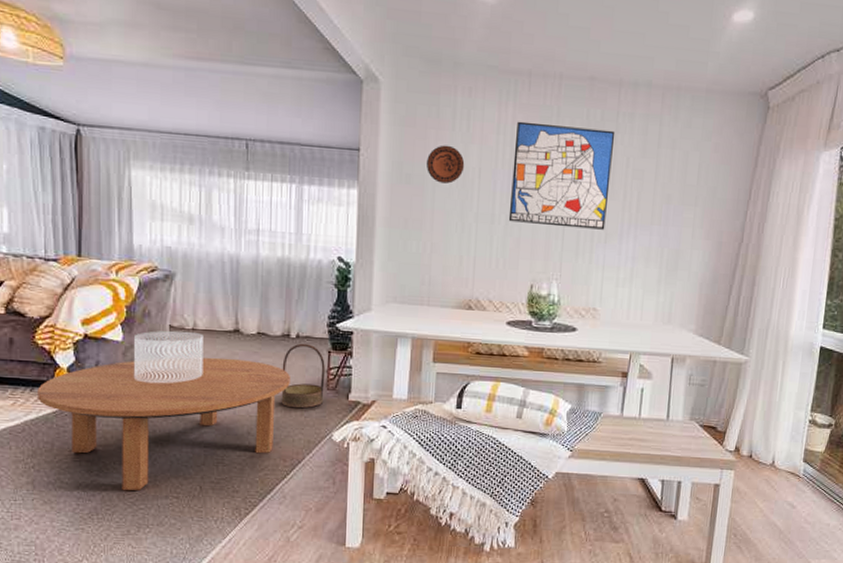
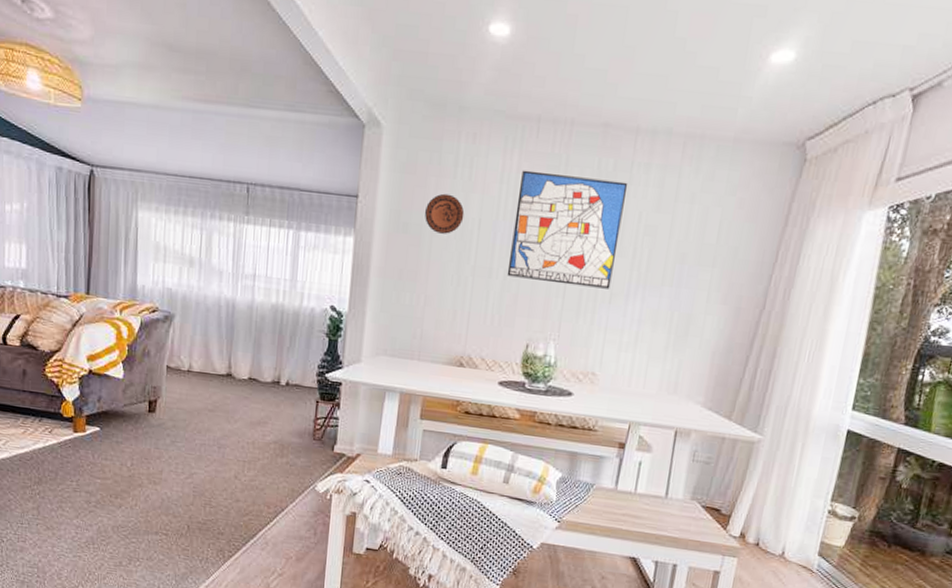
coffee table: present [38,357,290,491] -> none [45,397,278,525]
decorative bowl: present [133,330,204,384] -> none [131,370,198,423]
basket: present [281,343,325,409] -> none [268,391,313,457]

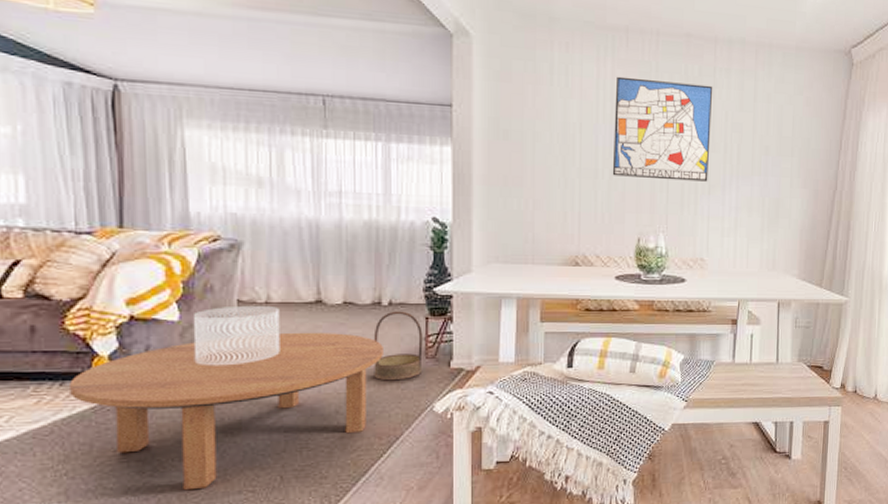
coffee table: none [45,397,278,525] -> present [70,332,383,491]
decorative bowl: none [131,370,198,423] -> present [193,305,280,366]
basket: none [268,391,313,457] -> present [373,311,423,381]
decorative plate: present [425,193,465,234] -> none [525,100,565,139]

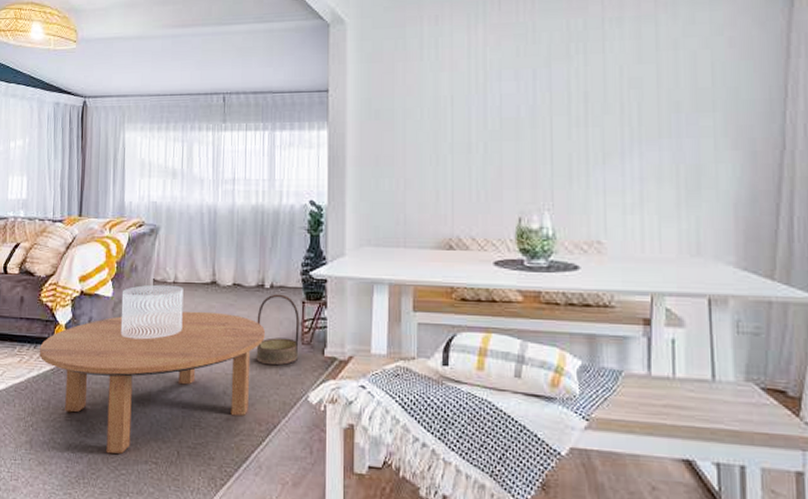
wall art: present [612,76,713,182] -> none [487,39,603,150]

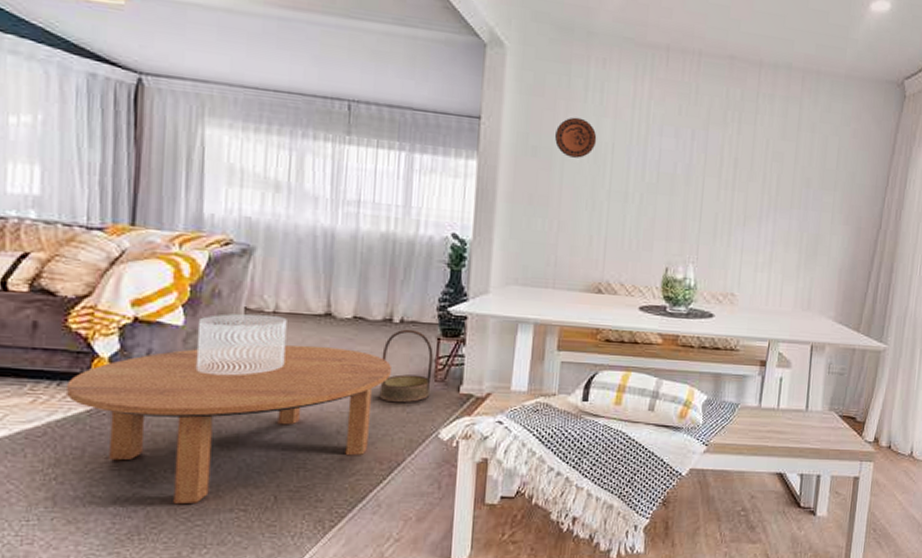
decorative plate: none [396,76,435,115] -> present [555,117,597,158]

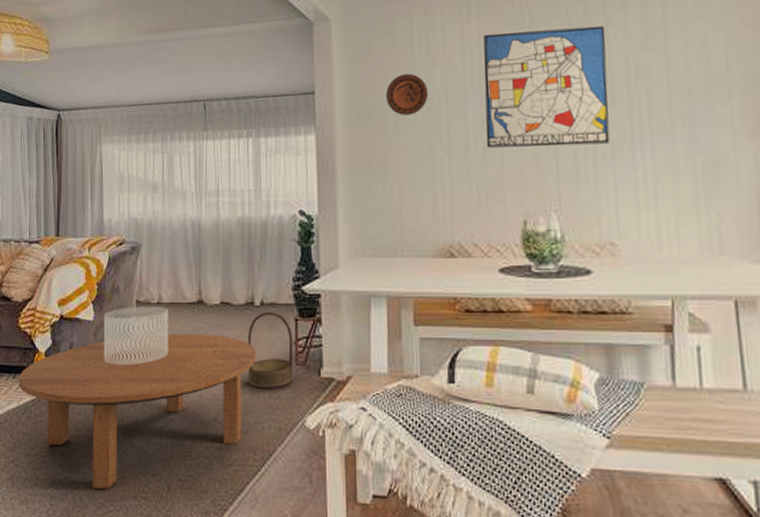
wall art: none [643,96,755,212] -> present [483,25,610,148]

